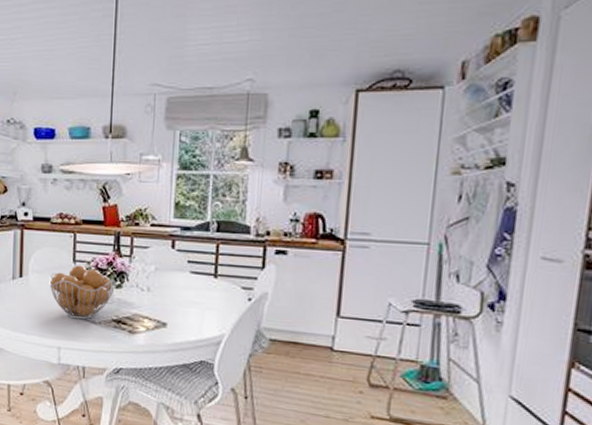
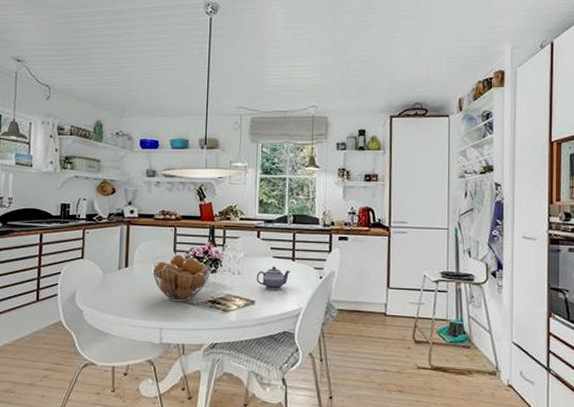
teapot: none [169,283,211,311] -> present [256,266,290,289]

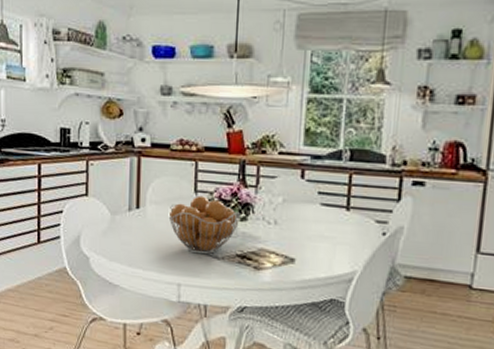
teapot: present [256,266,290,289] -> none [297,216,343,246]

